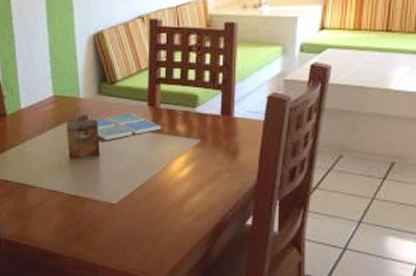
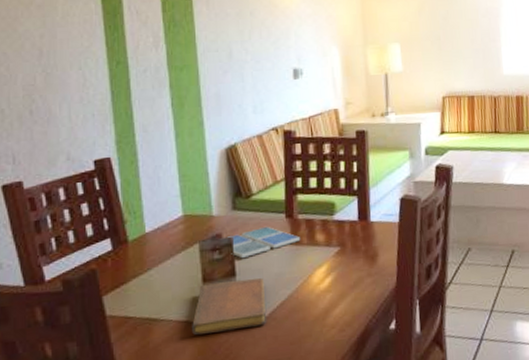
notebook: none [60,160,127,204] -> present [192,277,267,335]

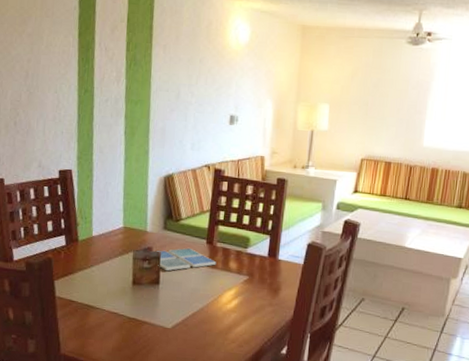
notebook: present [192,277,267,335] -> none [120,286,182,329]

